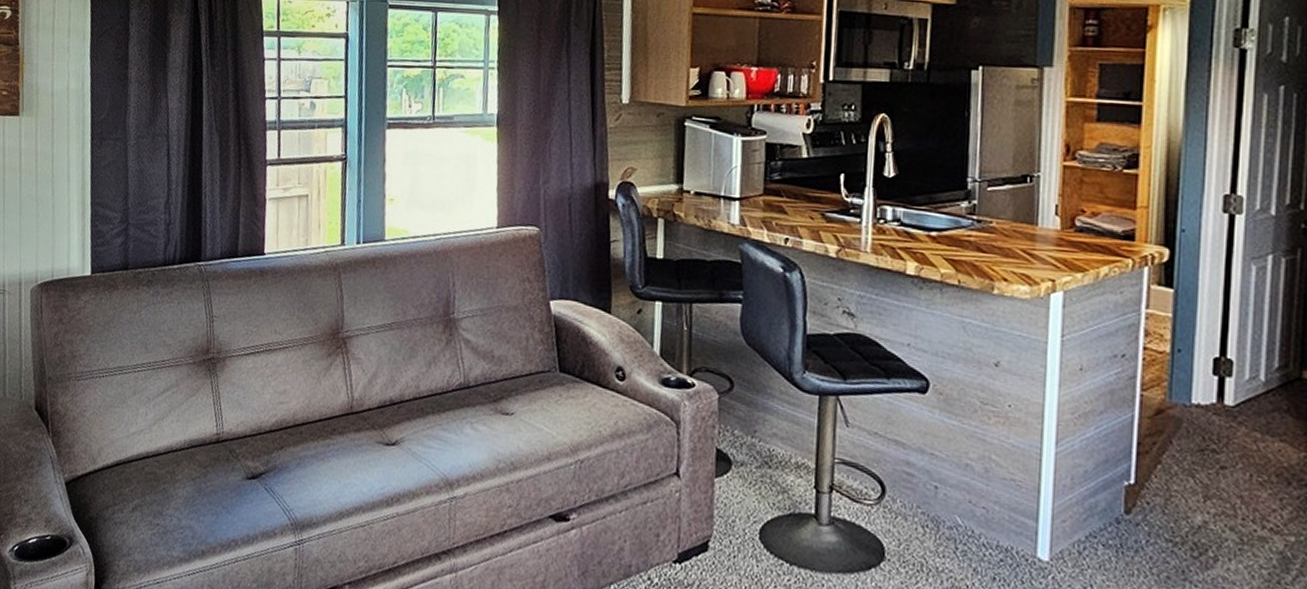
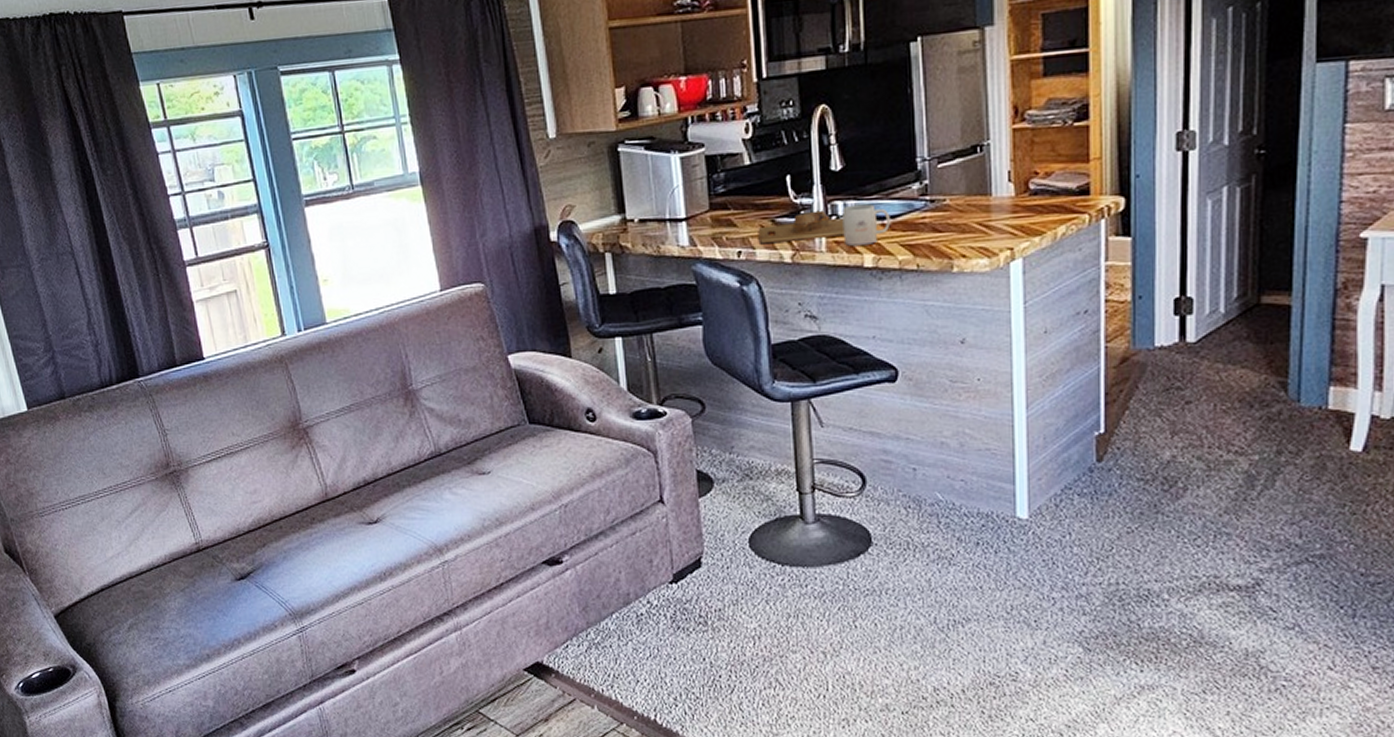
cutting board: none [807,211,892,240] -> present [758,210,845,245]
mug: none [889,211,937,253] -> present [842,203,891,246]

